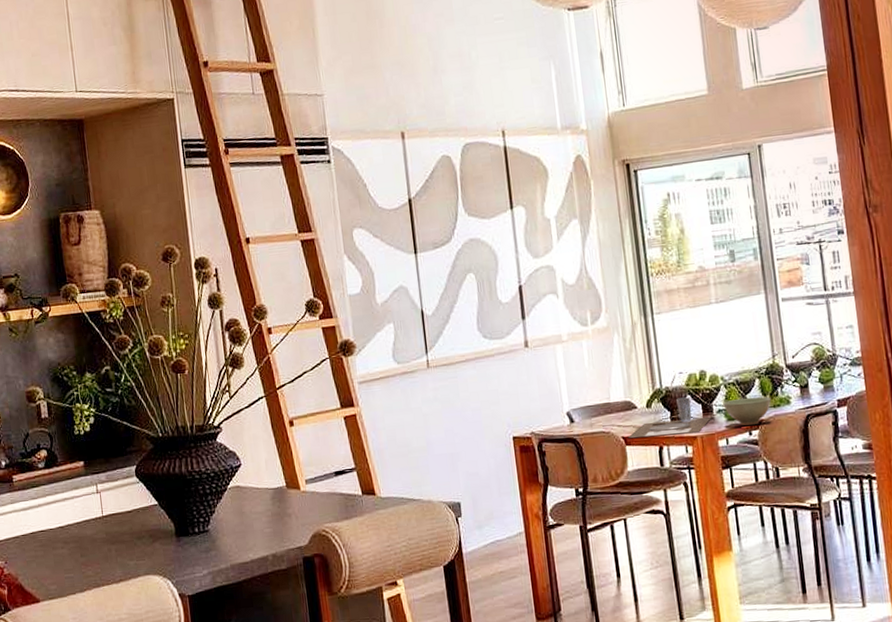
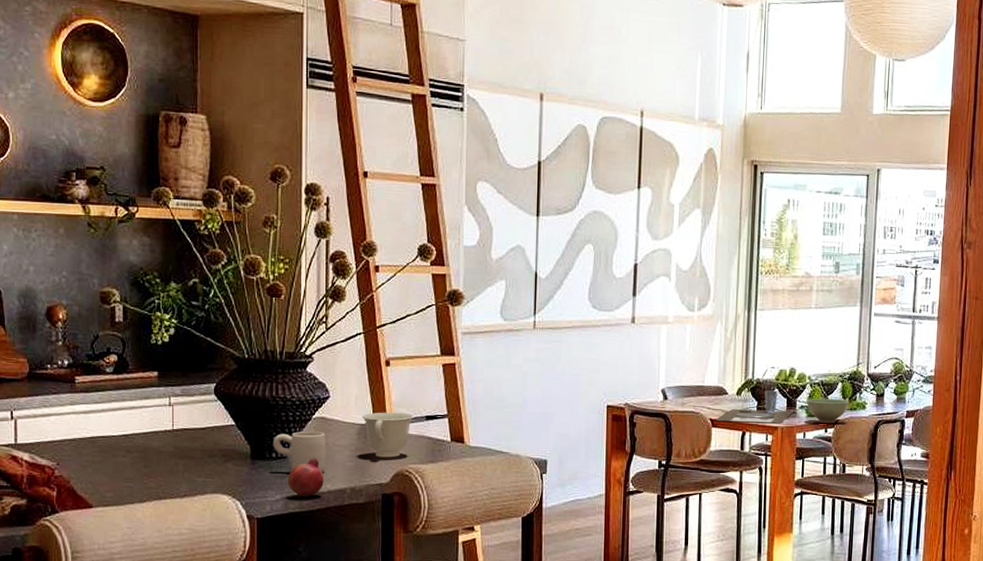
mug: none [194,500,247,543] -> present [273,431,326,472]
fruit: none [212,527,246,570] -> present [288,457,324,497]
teacup: none [274,471,323,520] -> present [362,412,413,458]

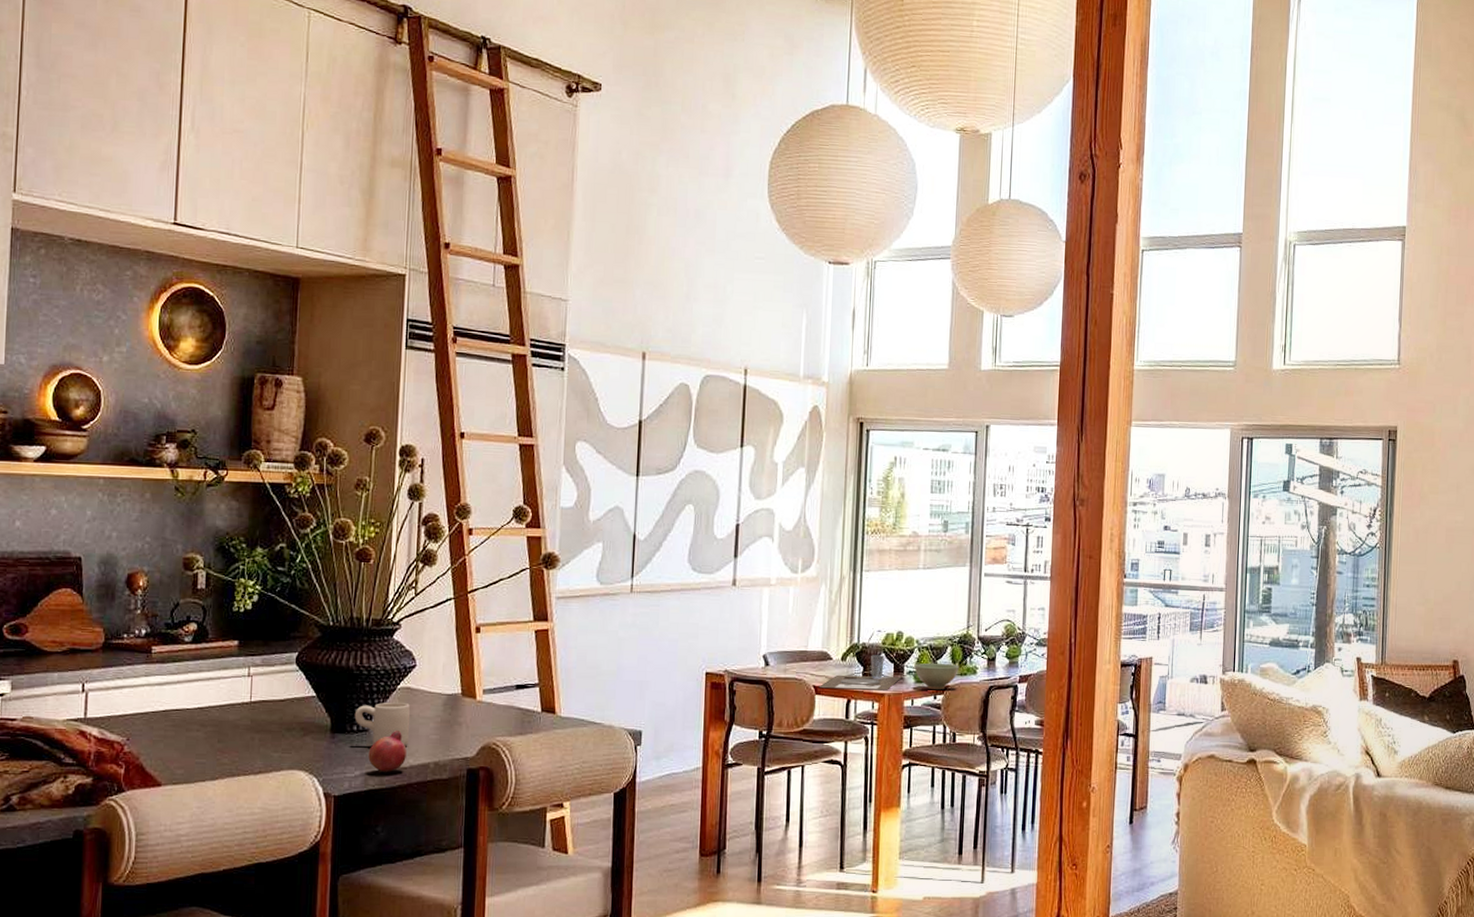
teacup: present [362,412,413,458] -> none [449,681,503,730]

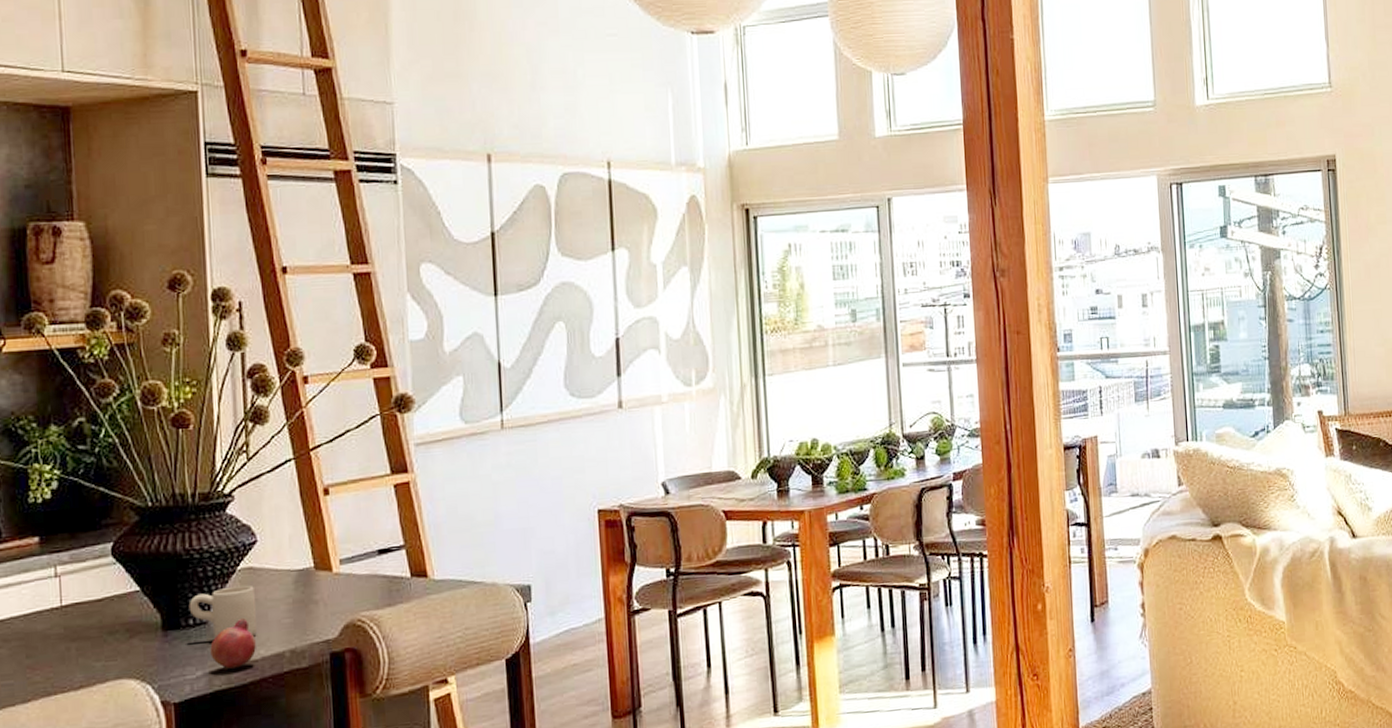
place setting: present [819,655,900,690] -> none [729,467,820,512]
bowl: present [914,662,960,689] -> none [834,468,886,499]

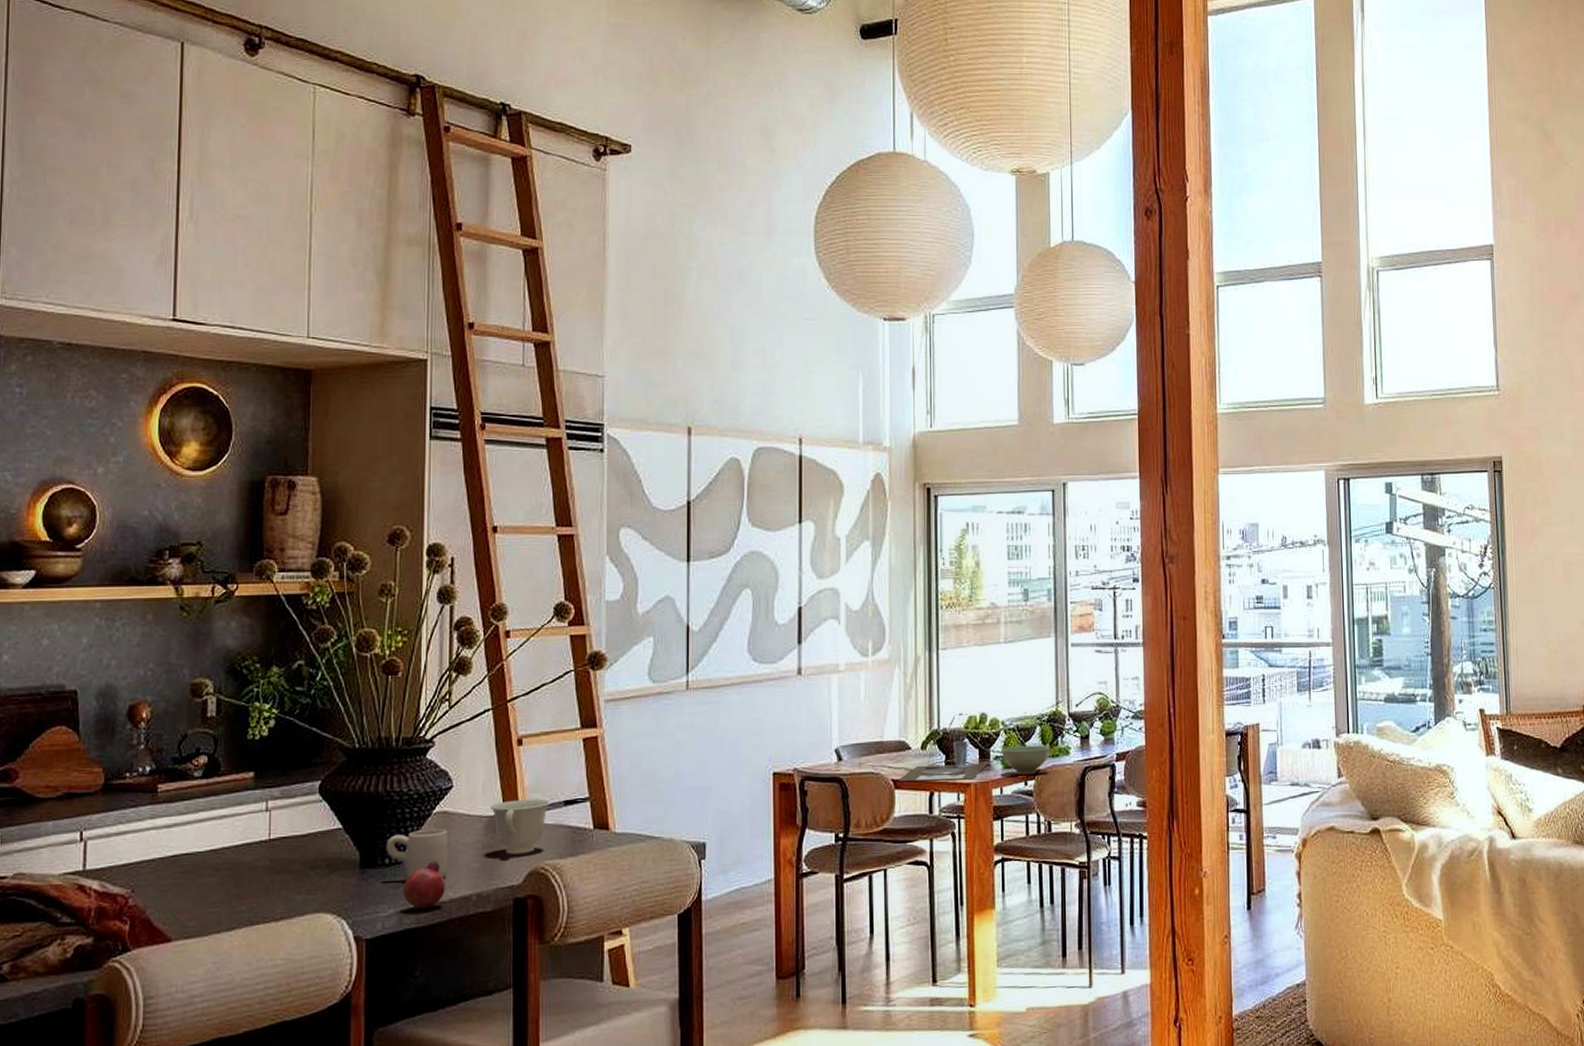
teacup: none [299,549,362,608] -> present [491,798,549,855]
place setting: none [729,467,820,512] -> present [898,740,987,782]
bowl: none [834,468,886,499] -> present [1001,745,1051,775]

